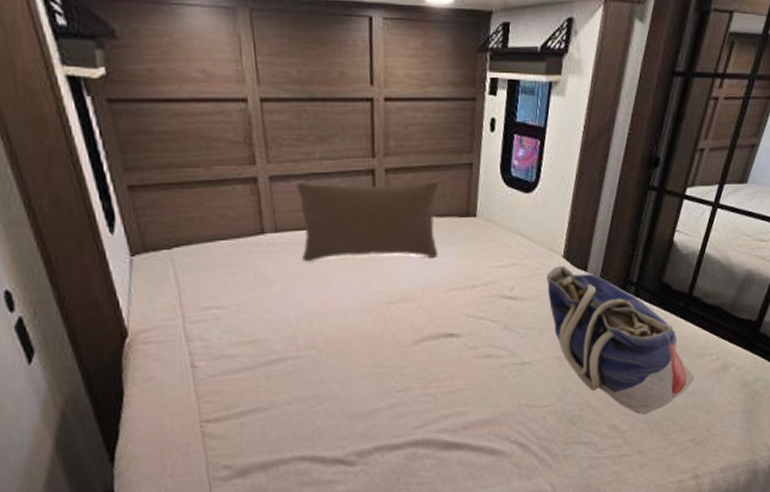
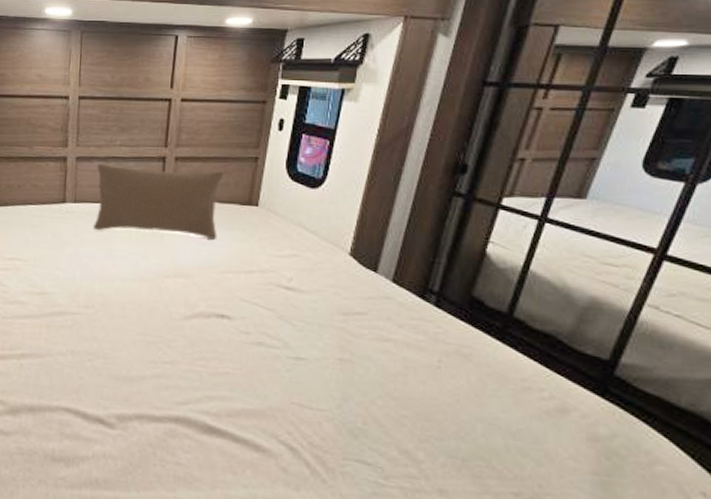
tote bag: present [547,265,695,415] -> none [330,262,519,446]

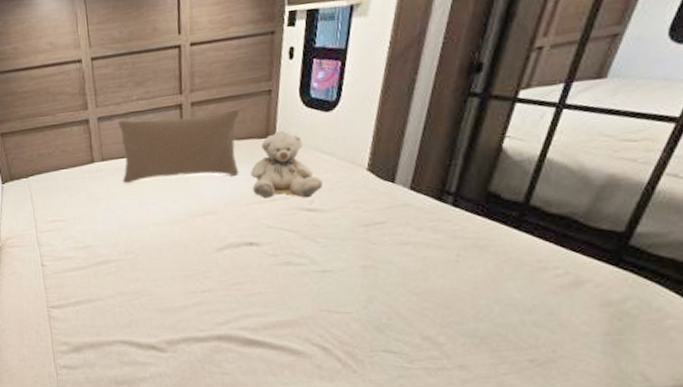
teddy bear: none [229,201,304,275] -> present [250,131,324,199]

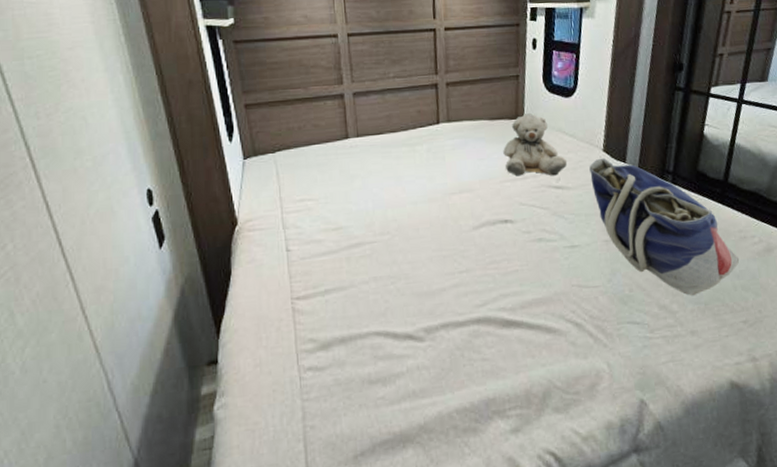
pillow: present [118,108,240,183] -> none [374,91,493,160]
tote bag: none [349,178,534,328] -> present [589,158,740,296]

